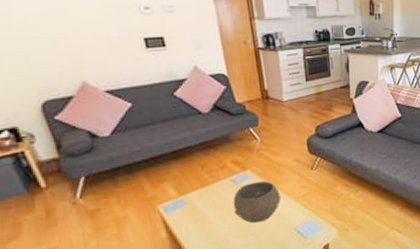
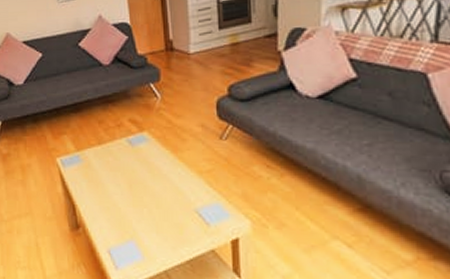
bowl: present [233,181,281,223] -> none [128,146,181,194]

